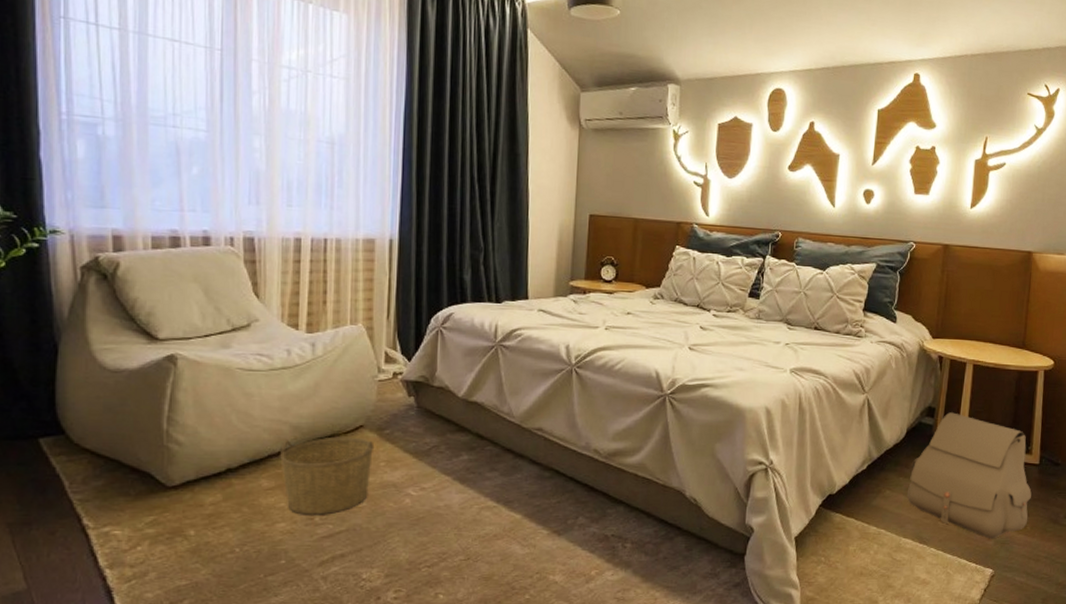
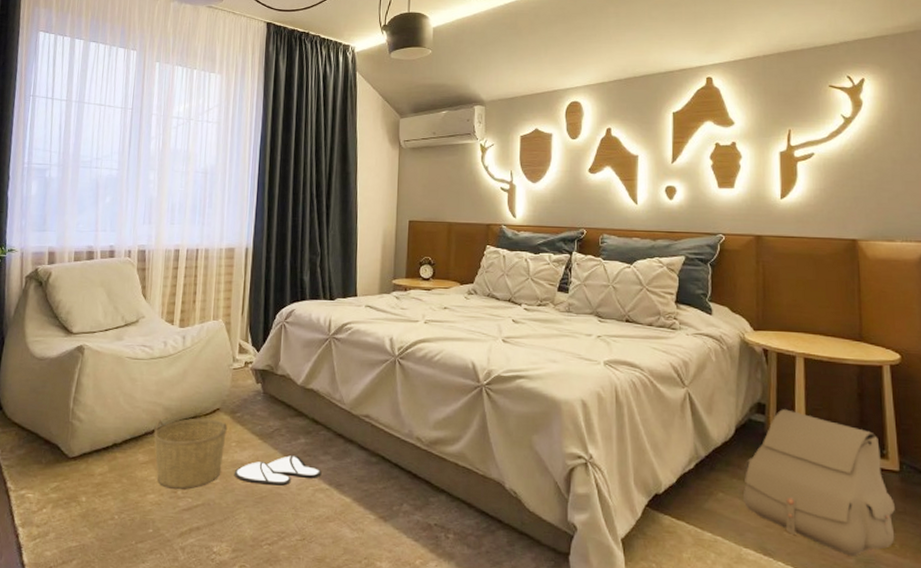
slippers: none [385,472,488,506] -> present [235,454,322,486]

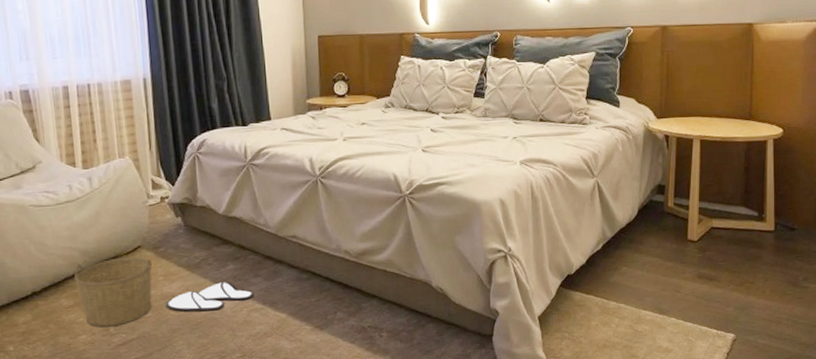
satchel: present [742,409,895,557] -> none [643,188,768,306]

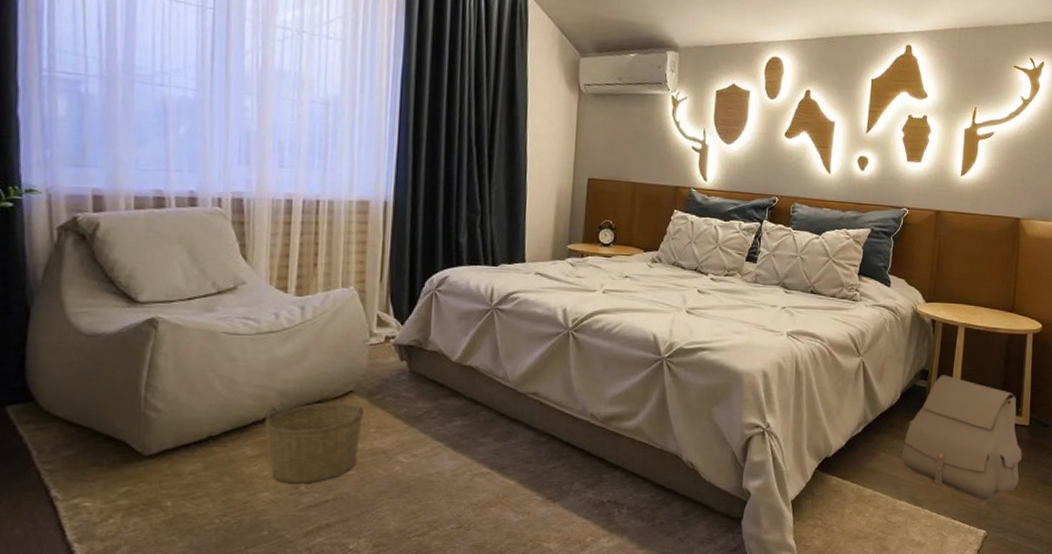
slippers: present [166,280,255,312] -> none [374,438,482,473]
satchel: none [643,188,768,306] -> present [901,375,1022,500]

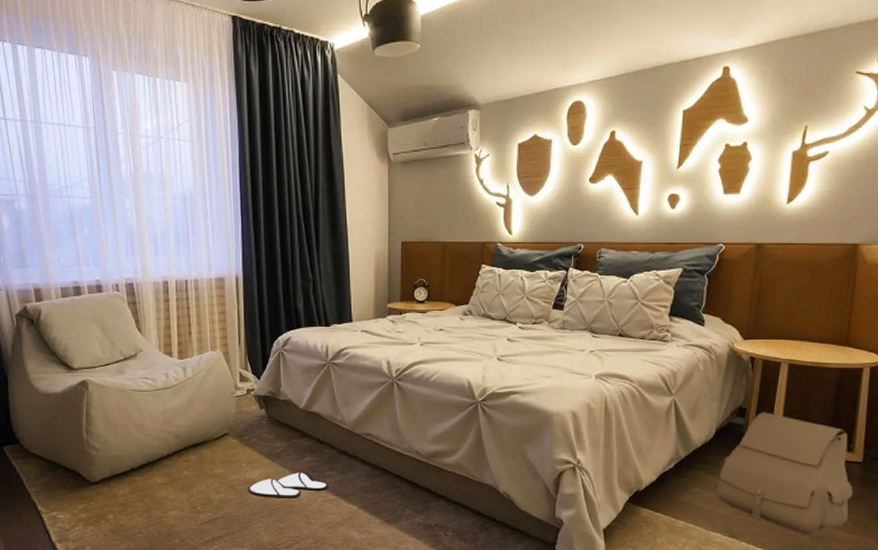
basket: present [265,402,365,484] -> none [167,442,237,505]
slippers: none [374,438,482,473] -> present [248,471,329,498]

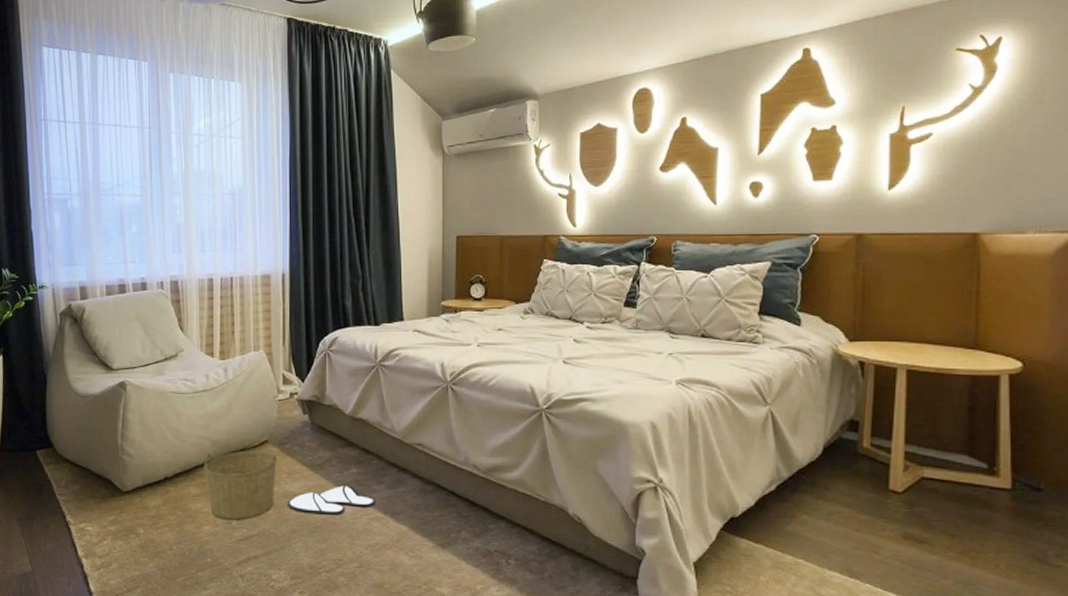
basket: none [167,442,237,505] -> present [204,450,278,520]
satchel: present [716,412,853,535] -> none [829,426,1003,578]

